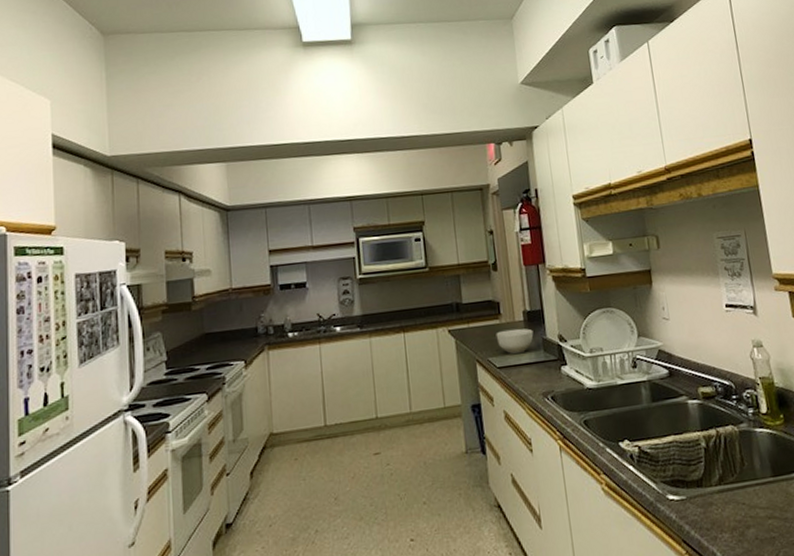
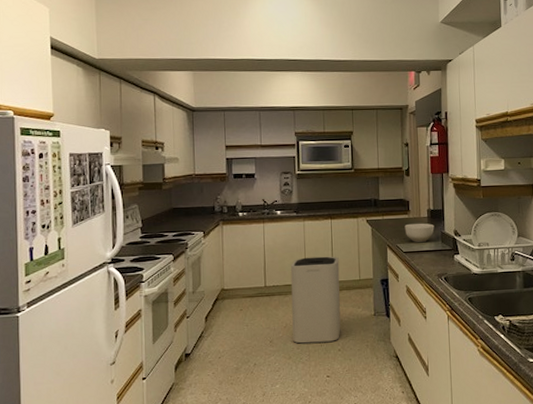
trash can: none [356,379,425,499] -> present [290,256,341,344]

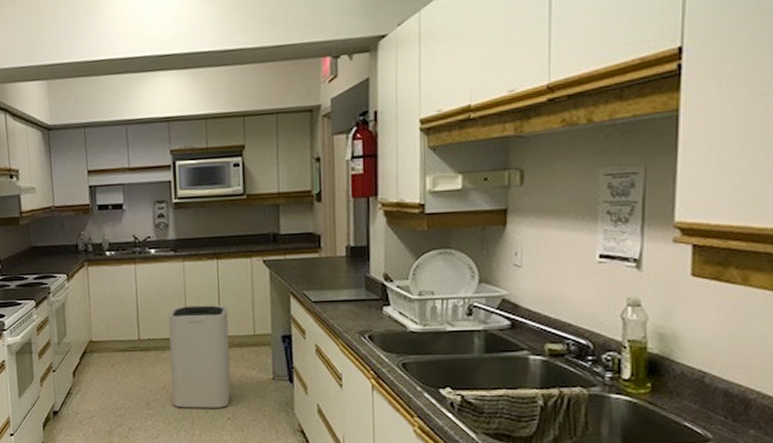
bowl: present [404,223,435,242] -> none [314,264,356,289]

